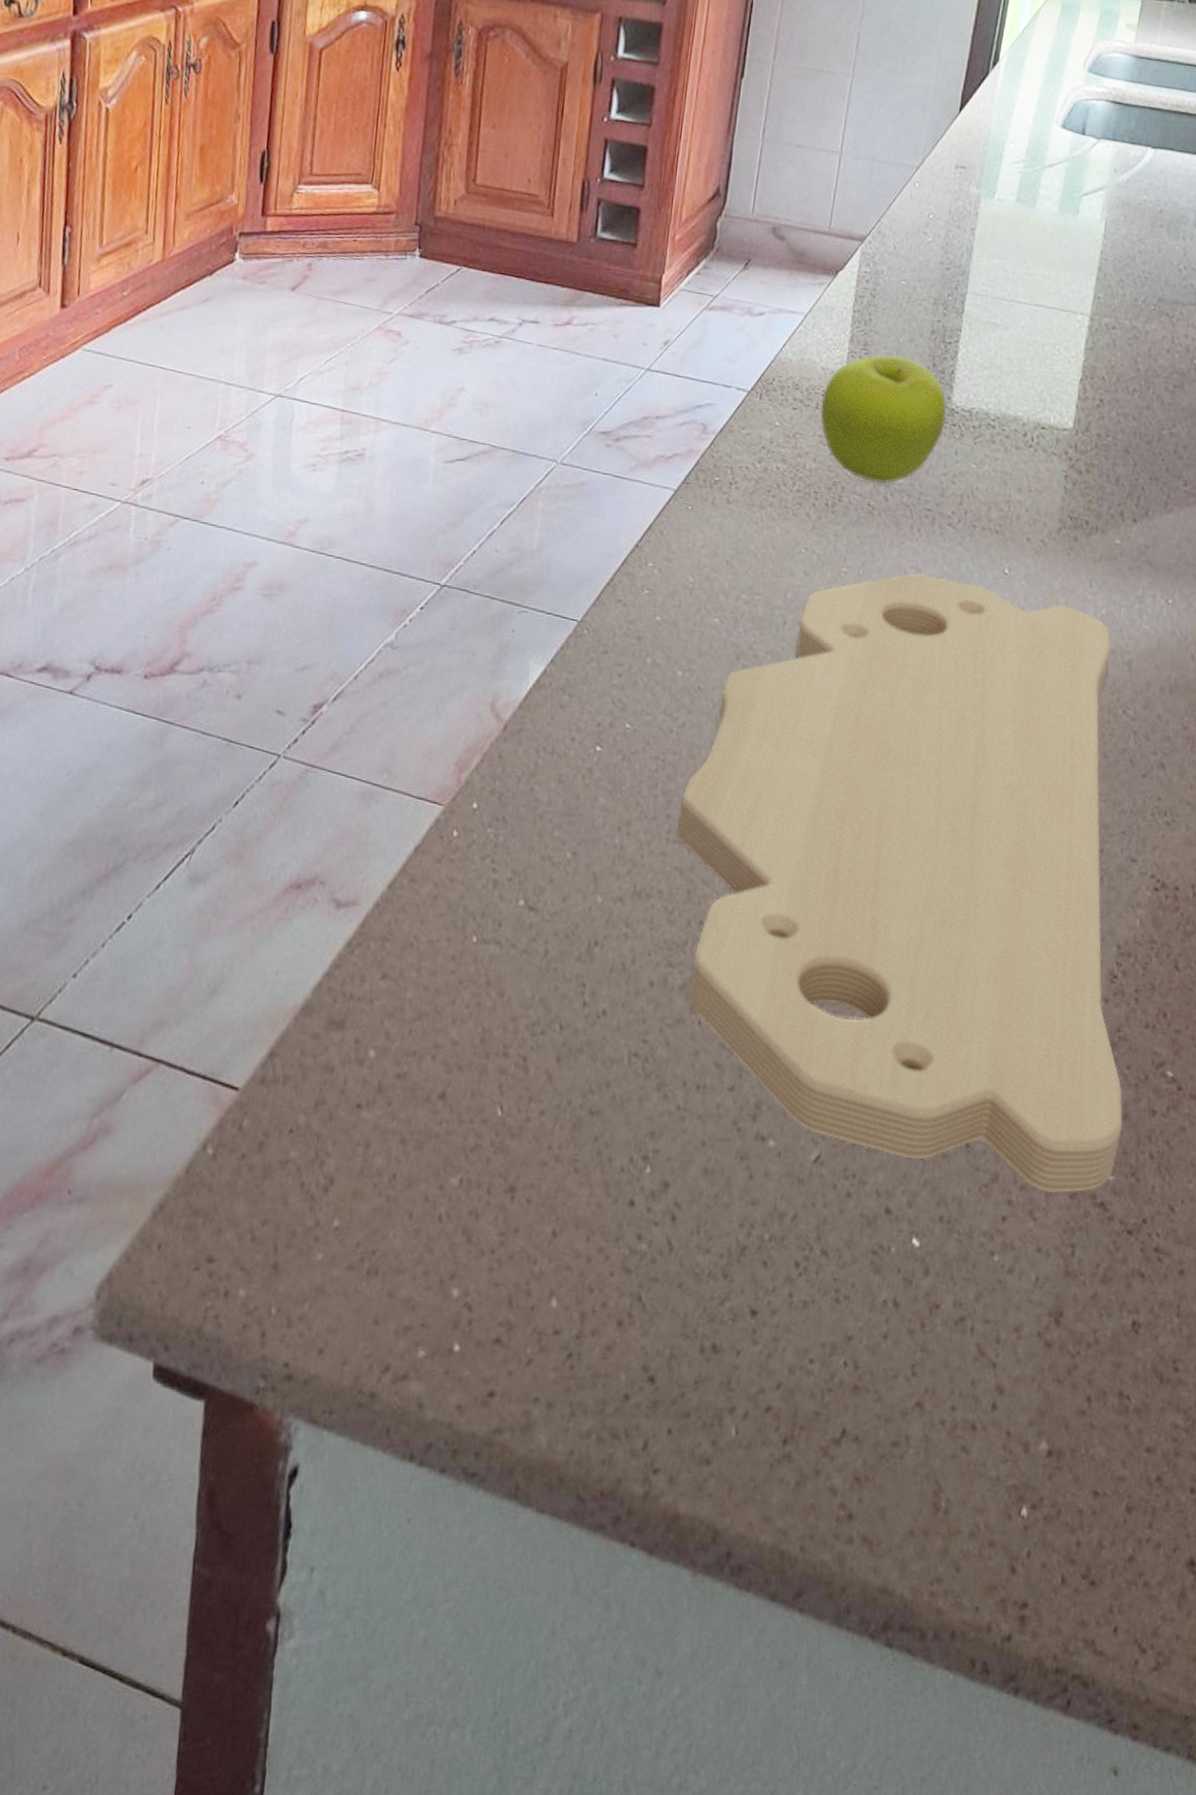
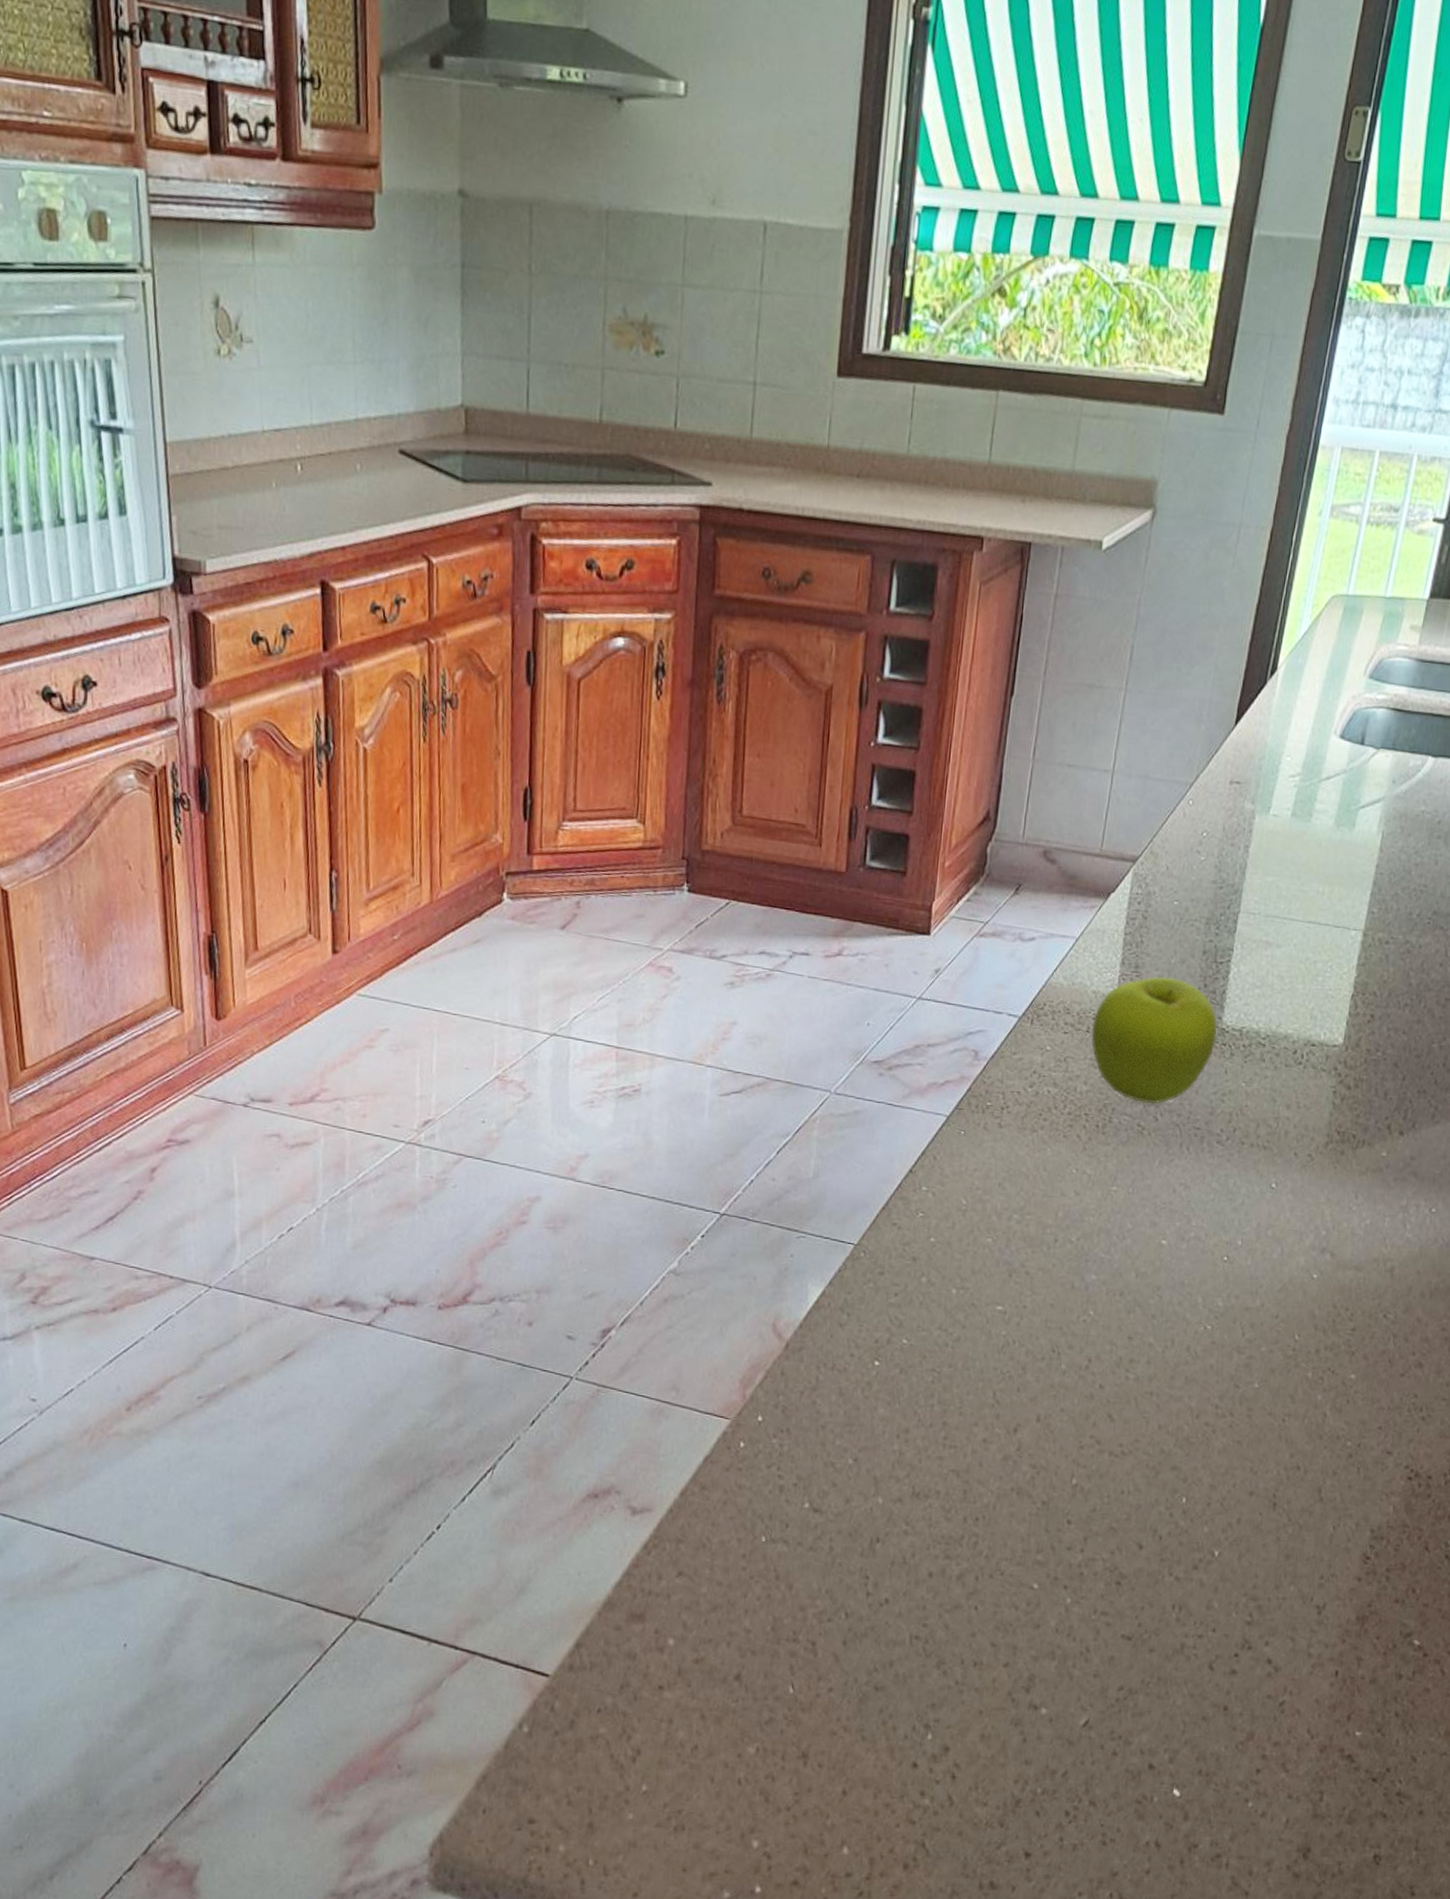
cutting board: present [676,573,1124,1194] -> none [952,1190,1374,1748]

